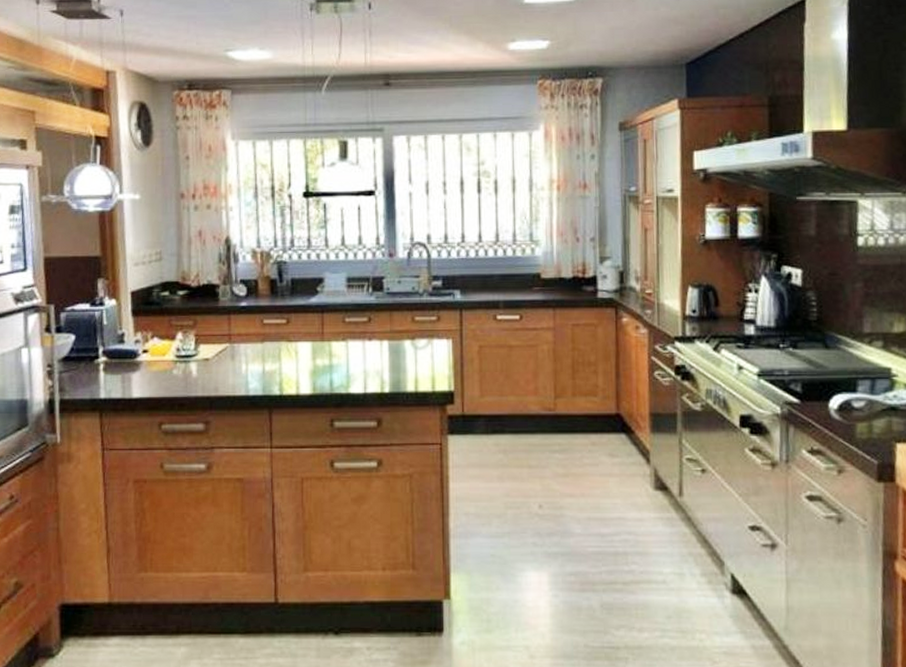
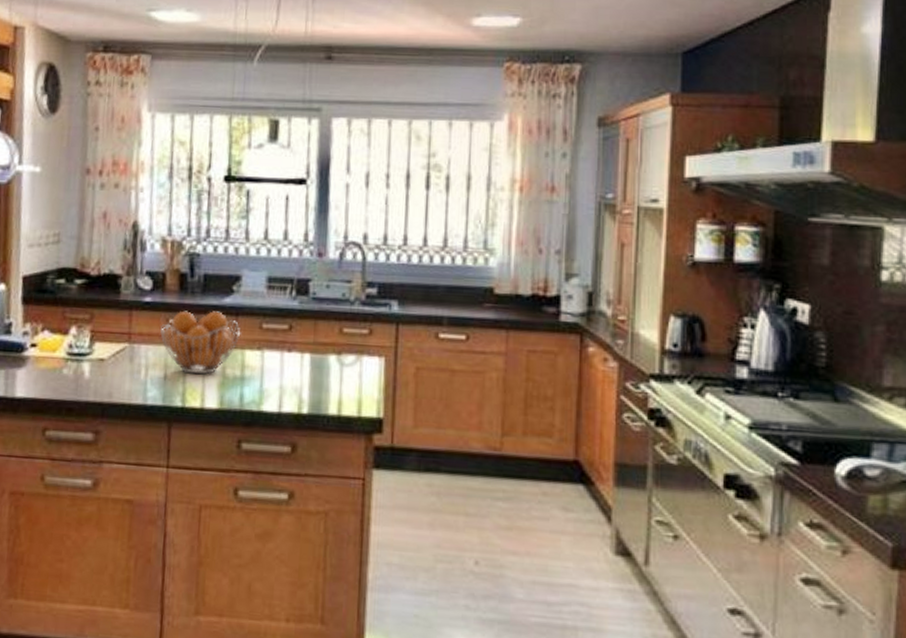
fruit basket: none [256,310,327,366] -> present [160,310,241,375]

